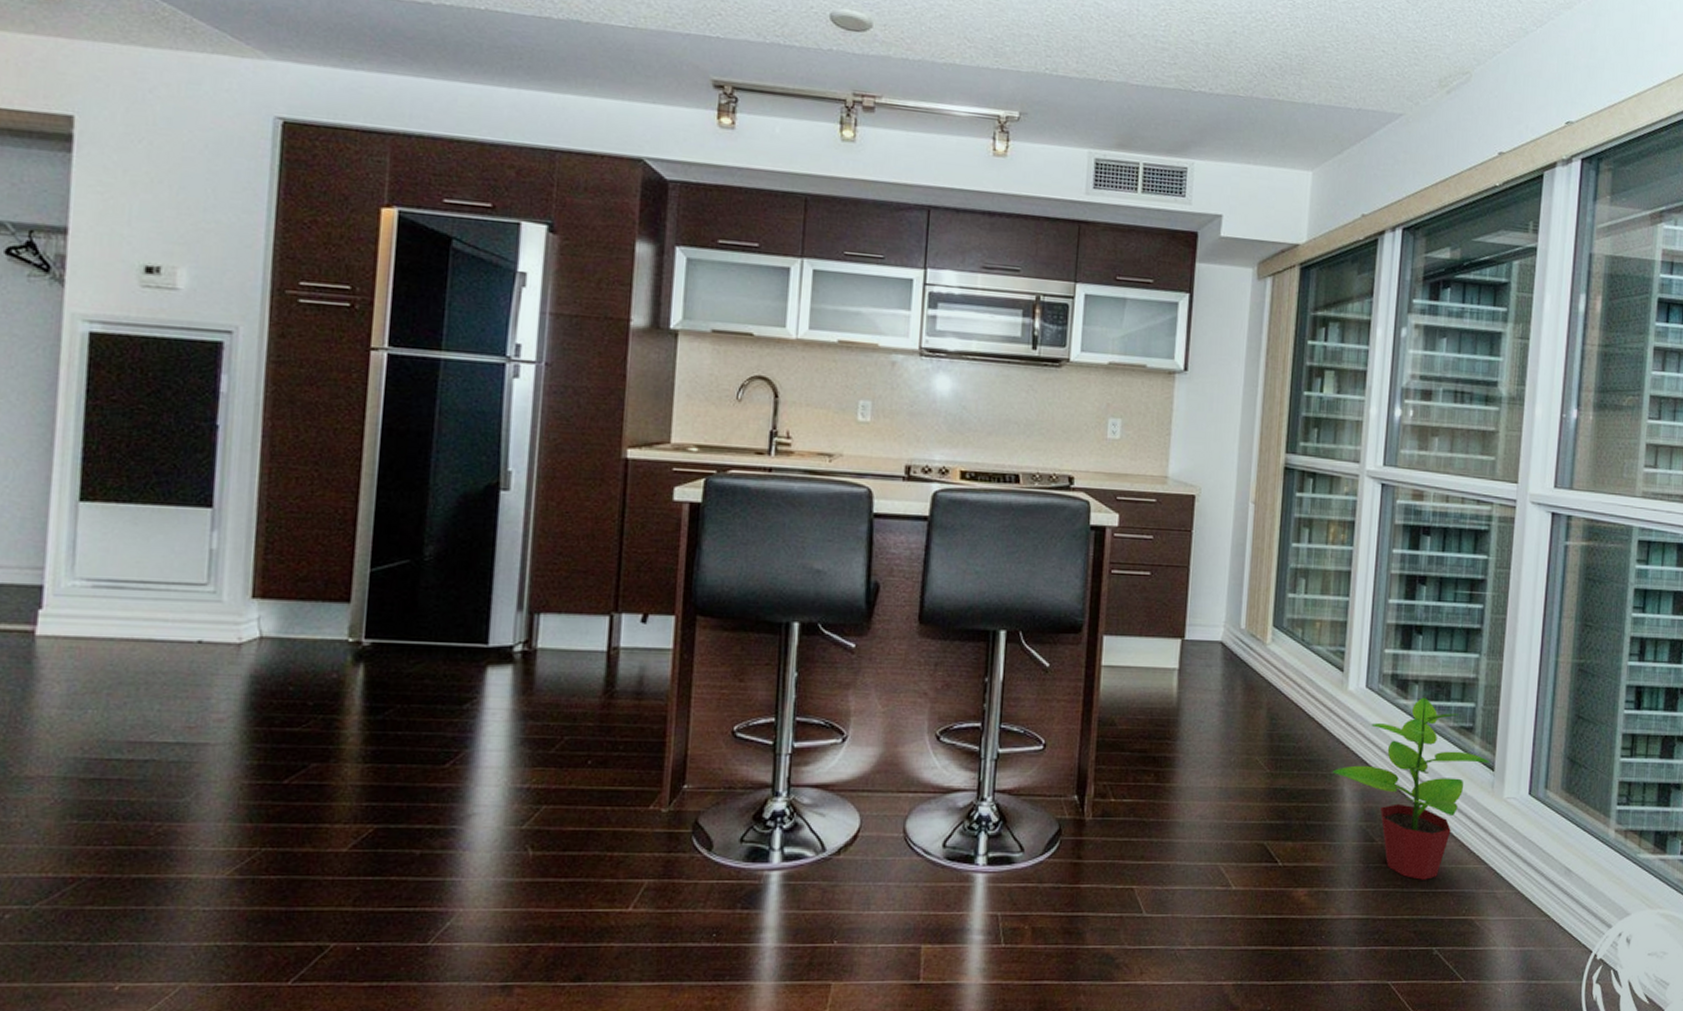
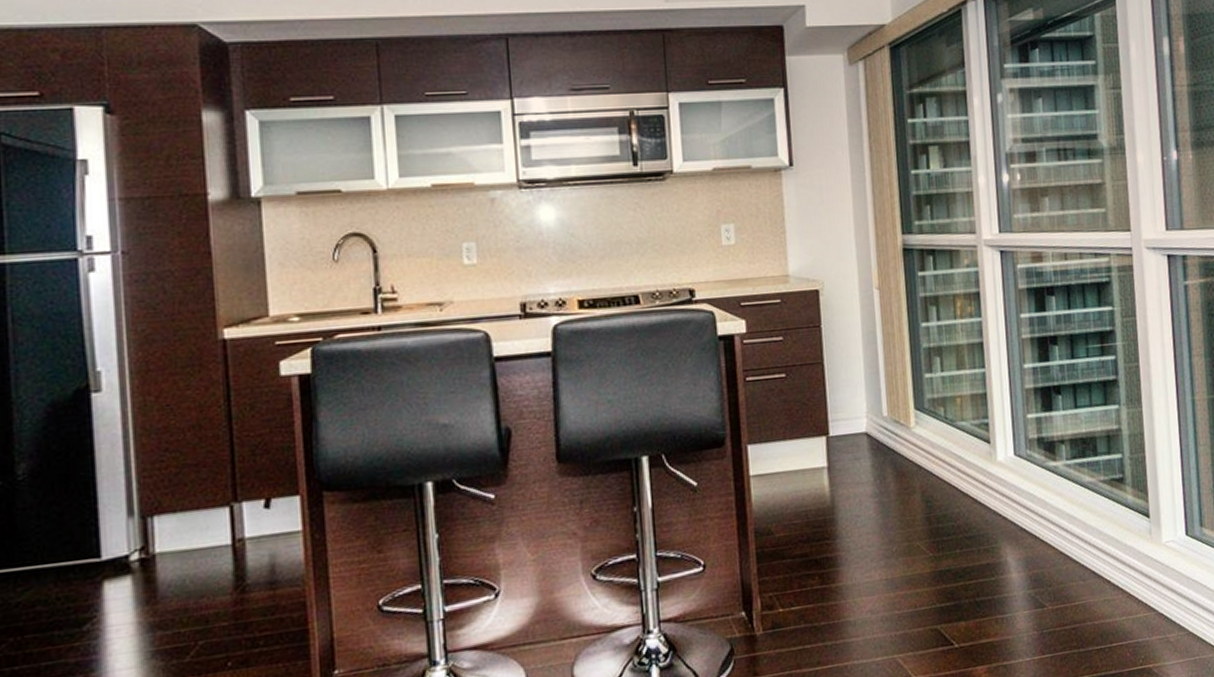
potted plant: present [1333,696,1490,880] -> none [994,454,1145,638]

